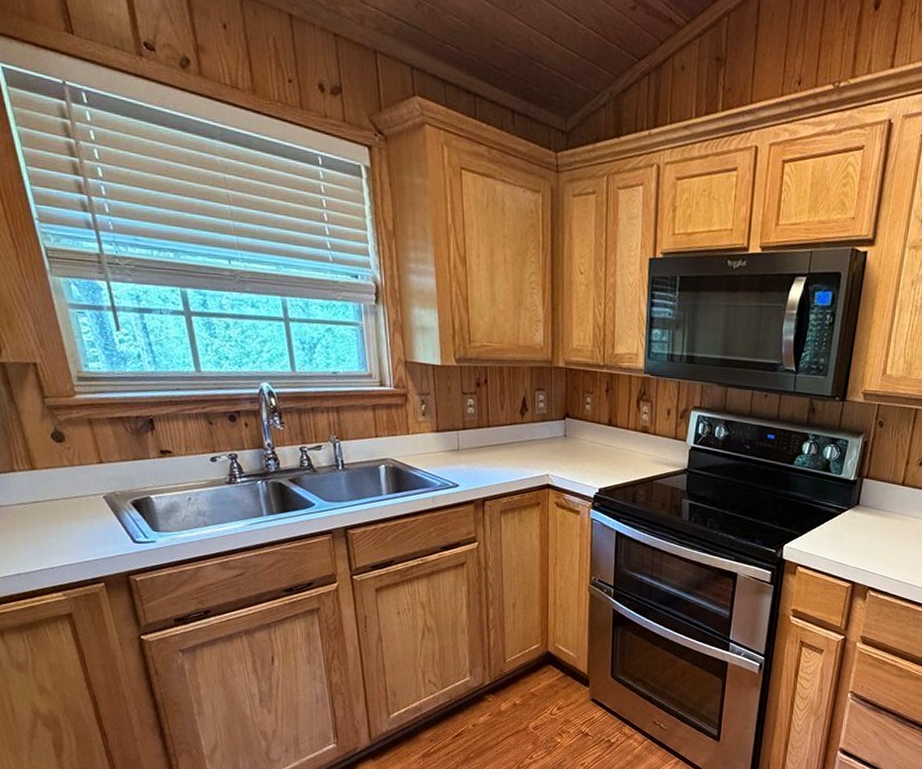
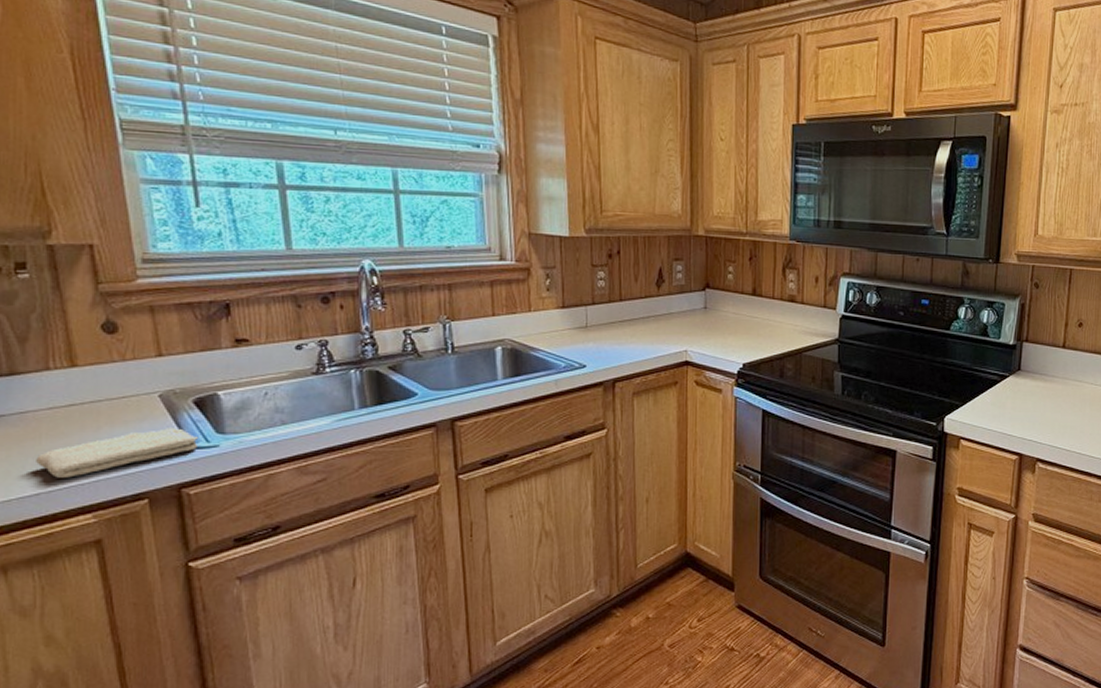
washcloth: none [14,524,139,562] -> present [36,428,199,478]

